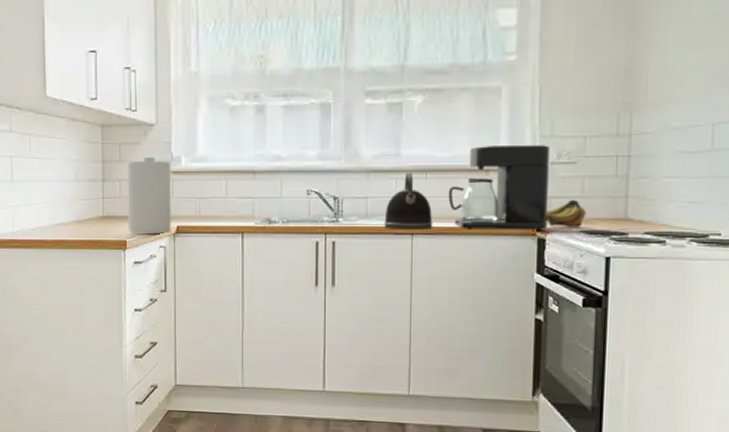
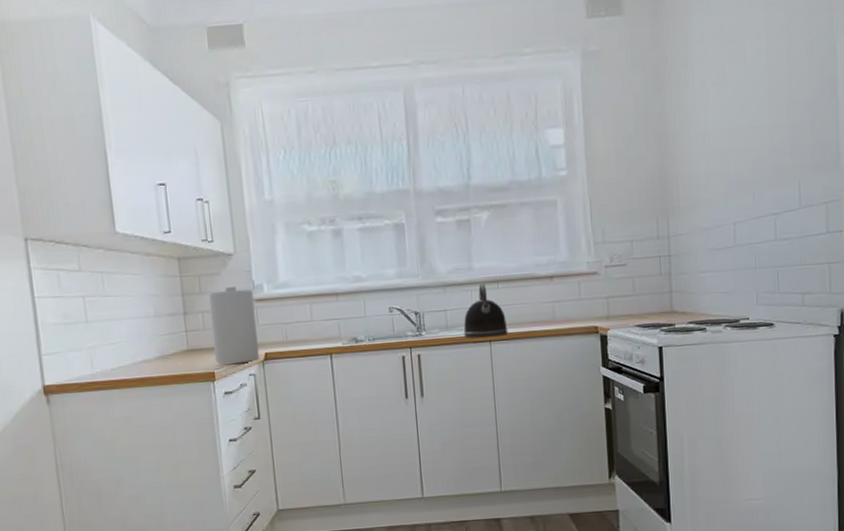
coffee maker: present [448,145,550,231] -> none [519,250,608,333]
fruit: present [545,199,587,229] -> none [605,297,639,324]

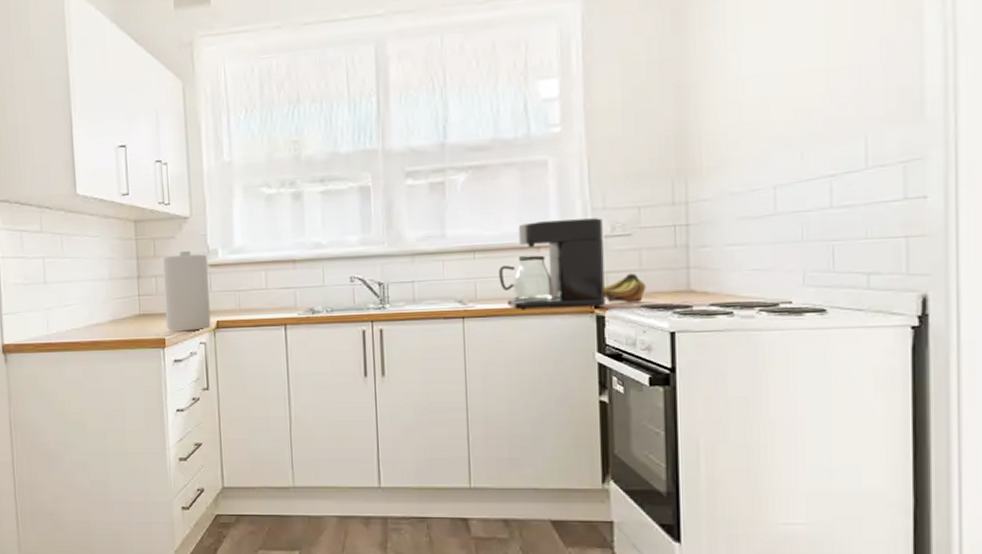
kettle: present [463,282,508,339] -> none [433,251,485,315]
coffee maker: none [519,250,608,333] -> present [498,218,607,310]
fruit: none [605,297,639,324] -> present [603,272,646,304]

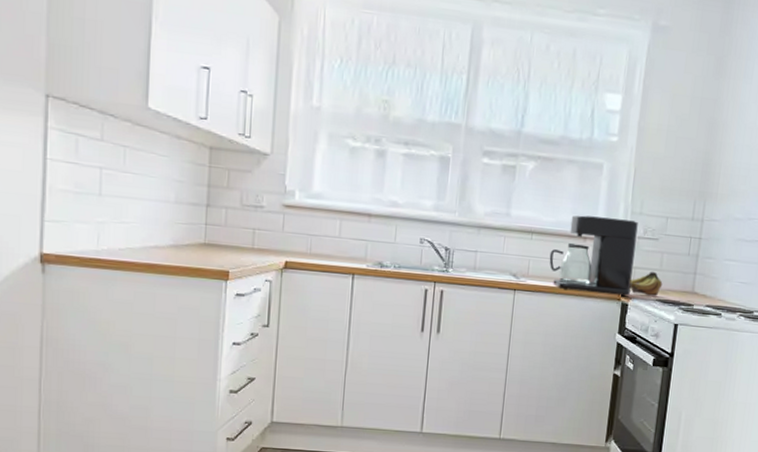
paper towel holder: present [162,250,211,332] -> none [231,186,283,268]

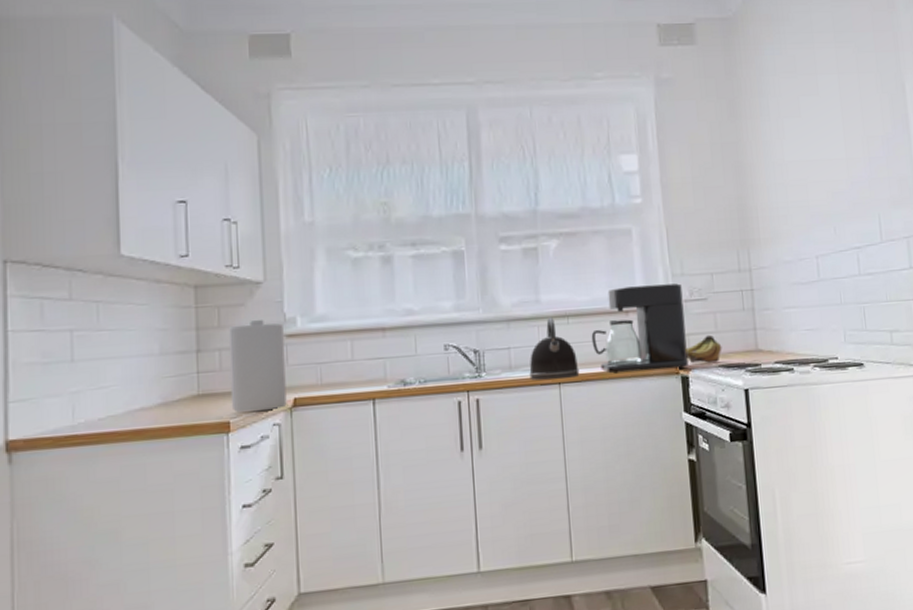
paper towel holder: none [231,186,283,268] -> present [228,319,287,413]
kettle: none [490,230,534,288] -> present [529,317,580,381]

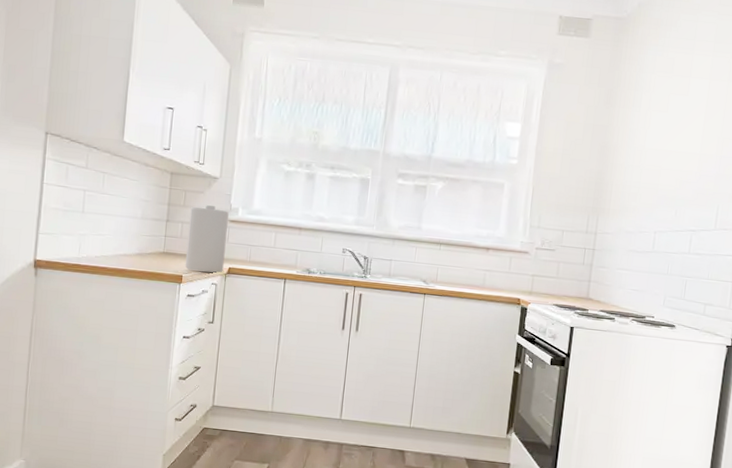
kettle: present [529,317,580,381] -> none [403,242,442,292]
coffee maker: present [591,283,690,374] -> none [455,228,536,302]
fruit: present [686,334,722,364] -> none [528,278,559,302]

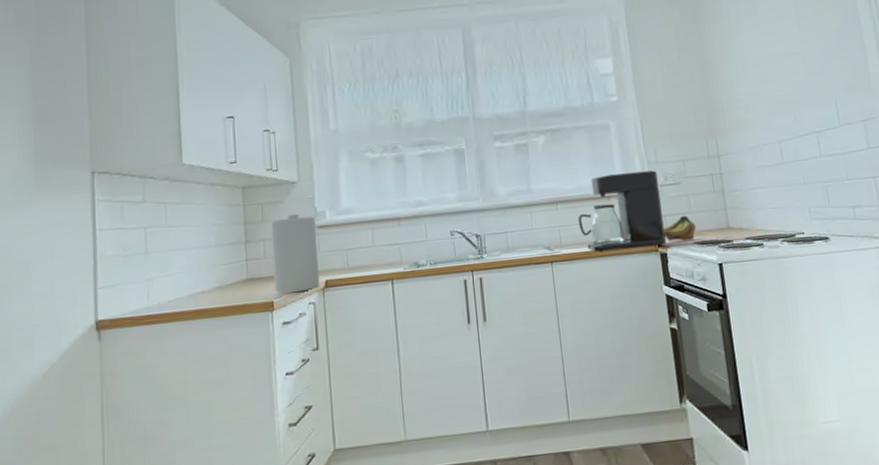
coffee maker: none [455,228,536,302] -> present [578,170,667,253]
fruit: none [528,278,559,302] -> present [663,215,697,242]

